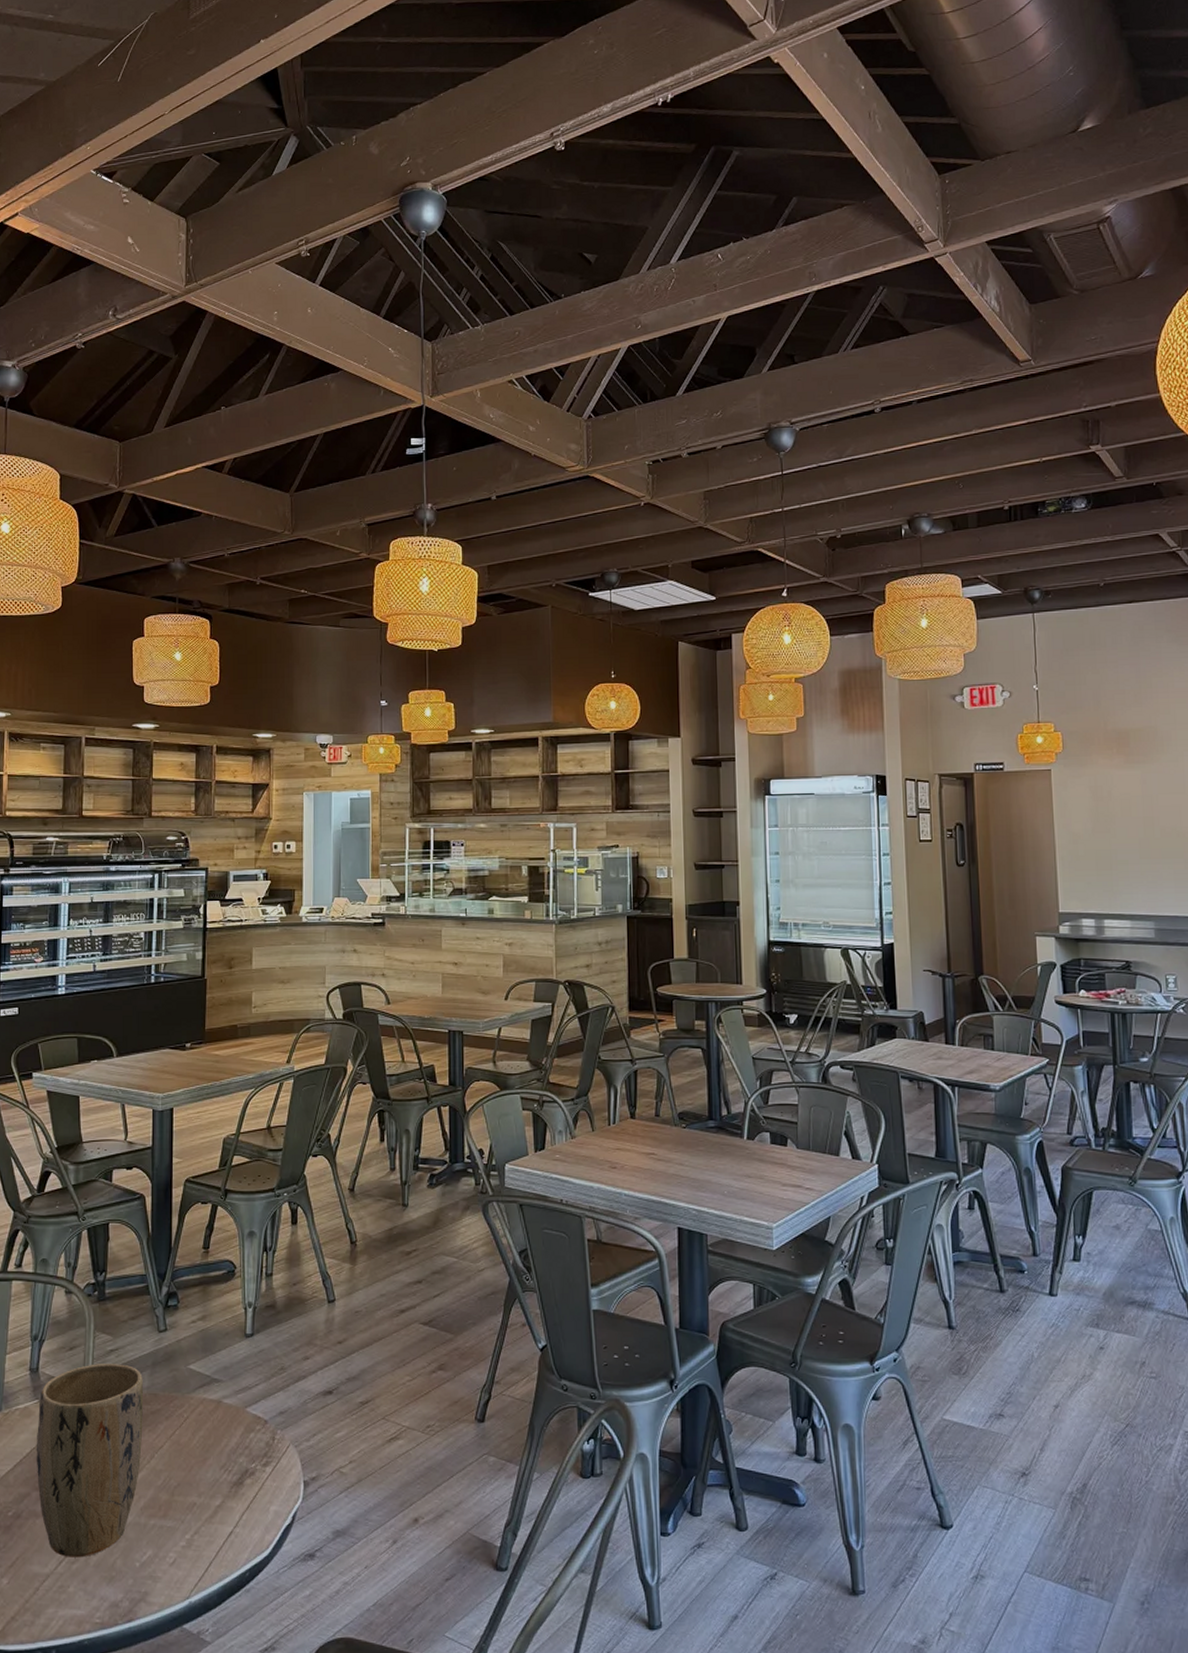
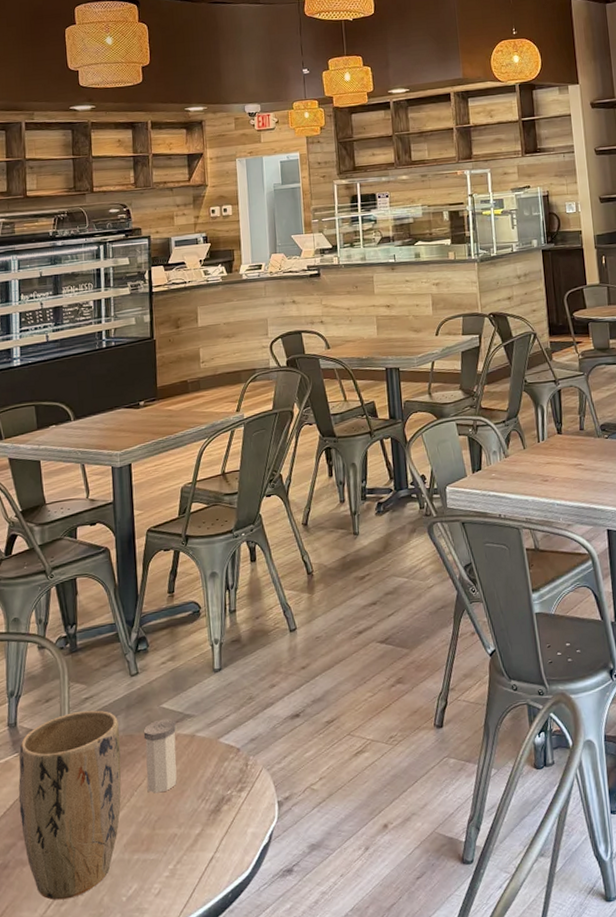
salt shaker: none [168,1381,203,1458] -> present [143,718,177,793]

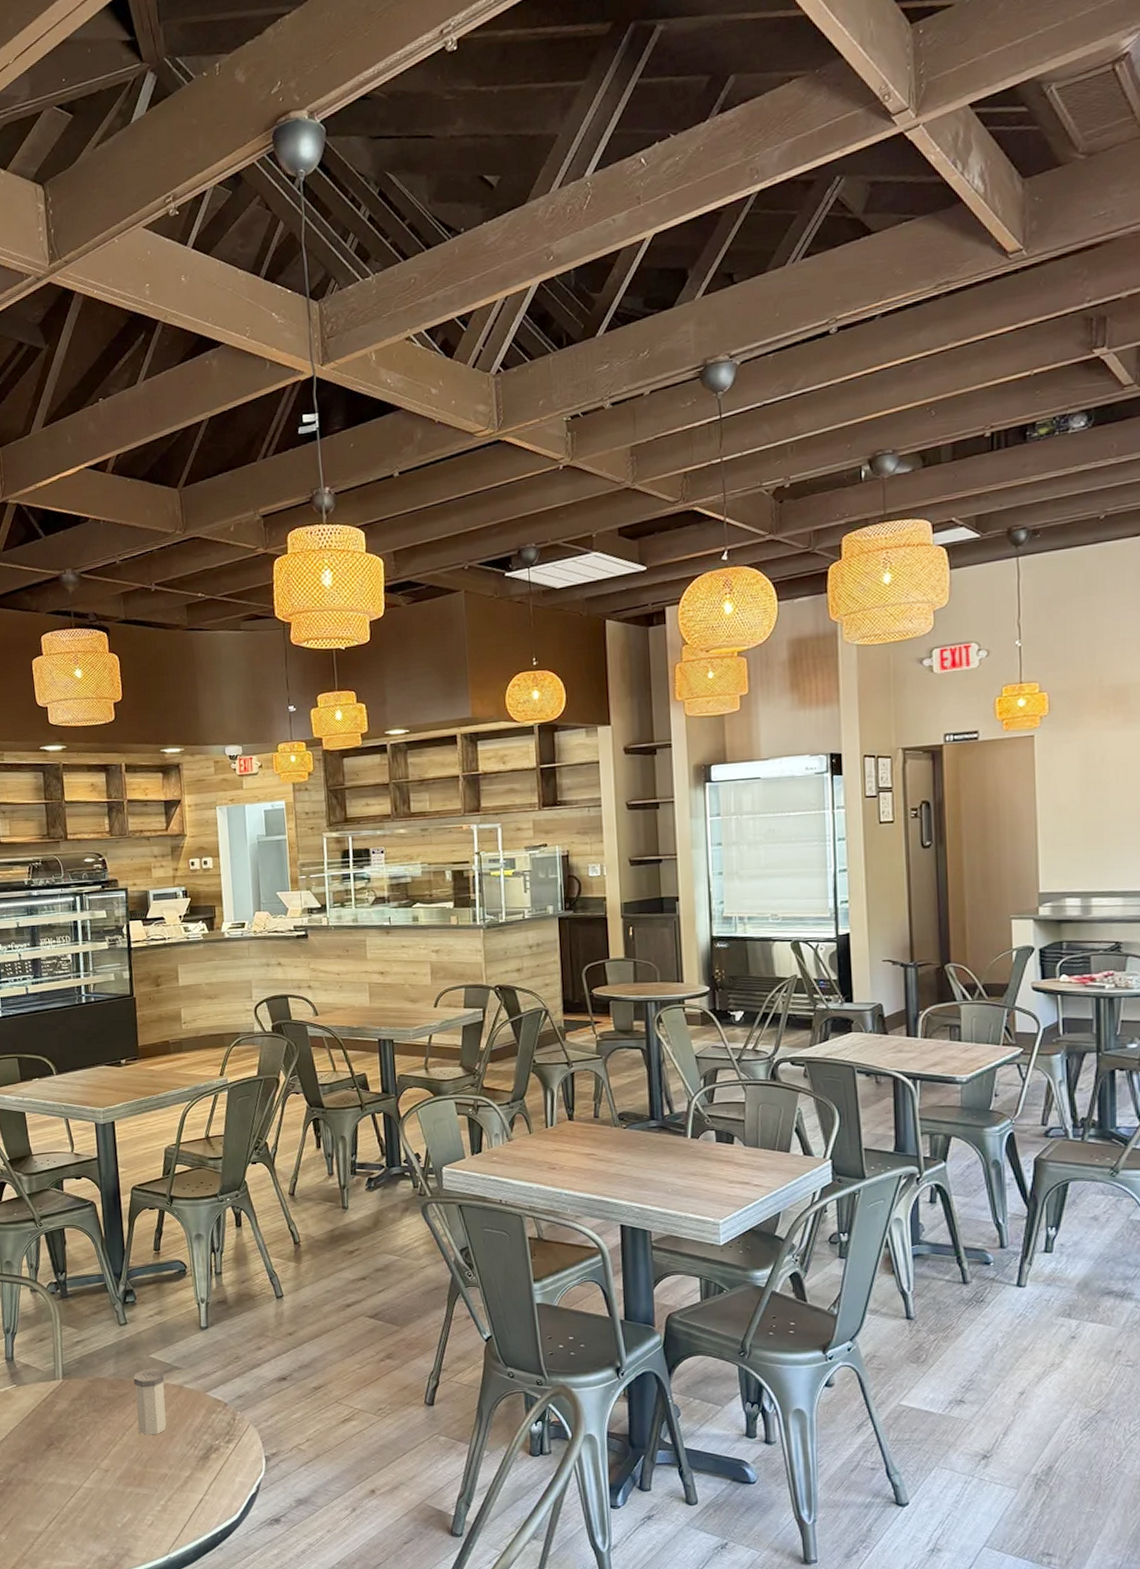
plant pot: present [18,710,121,900] -> none [16,1353,114,1519]

